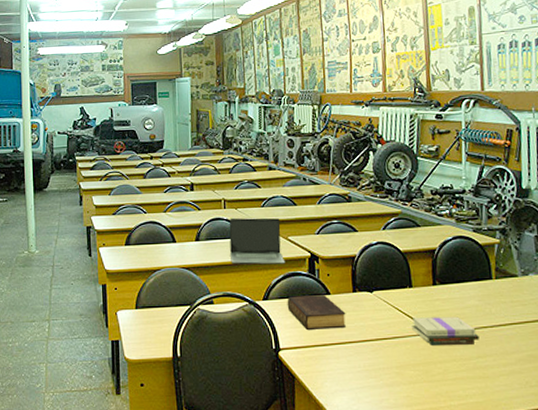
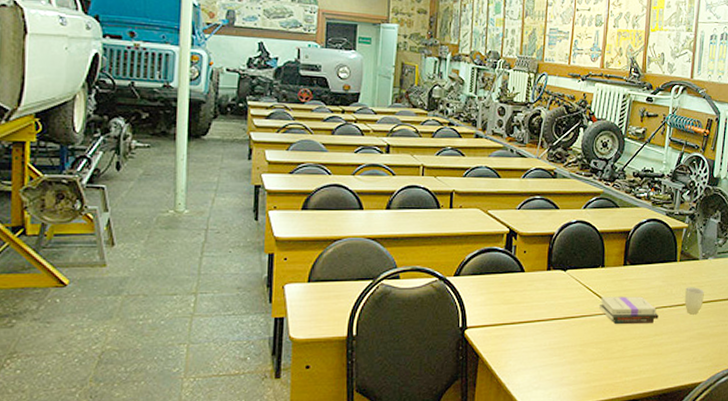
laptop: present [229,217,286,265] -> none [424,186,482,239]
book: present [287,295,346,330] -> none [479,272,538,307]
mug: none [506,305,530,335] -> present [684,287,704,315]

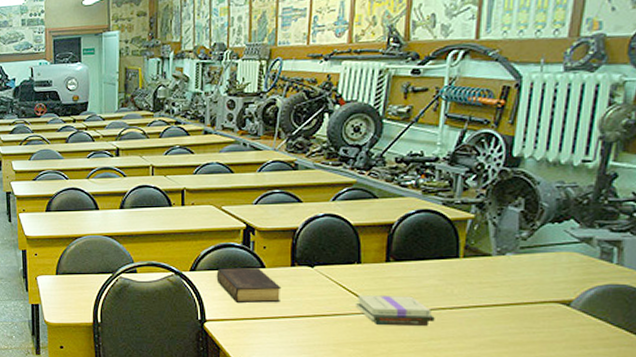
book: none [479,272,538,307] -> present [216,268,282,303]
mug: present [684,287,704,315] -> none [470,287,500,319]

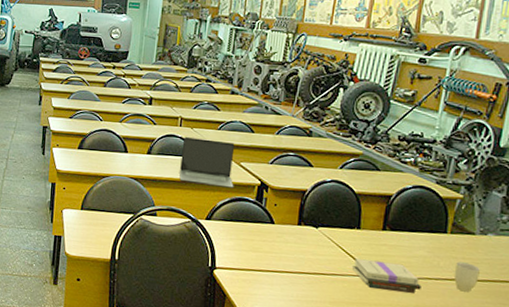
laptop: none [156,185,217,235] -> present [179,136,235,188]
book: present [216,268,282,303] -> none [229,219,287,257]
mug: none [470,287,500,319] -> present [453,262,480,292]

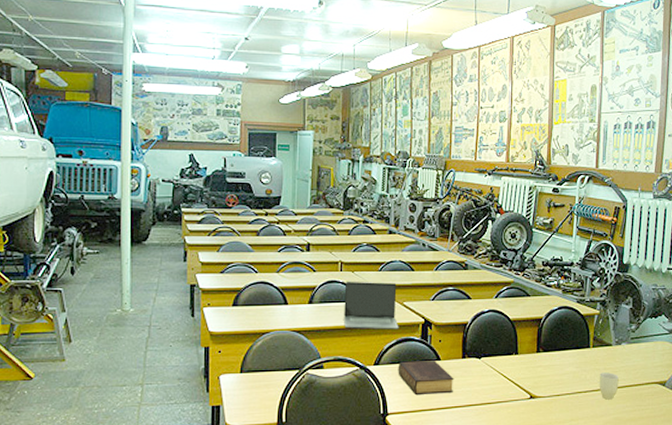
book: none [229,219,287,257] -> present [398,361,454,394]
books: present [352,258,421,293] -> none [515,382,574,409]

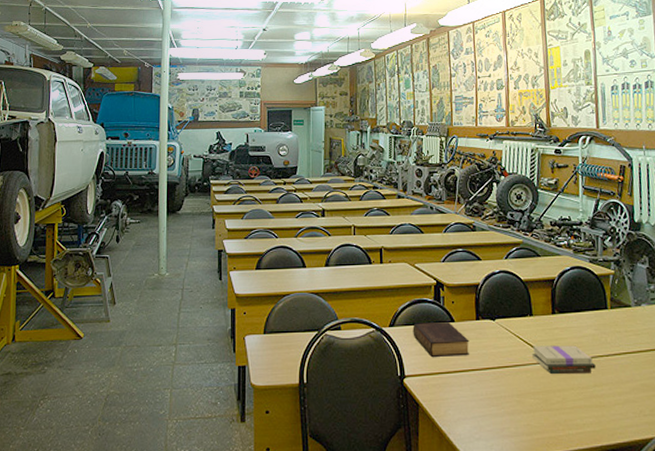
laptop: present [344,281,399,330] -> none [358,244,412,291]
books: none [515,382,574,409] -> present [532,345,596,374]
mug: present [599,372,619,400] -> none [620,335,643,364]

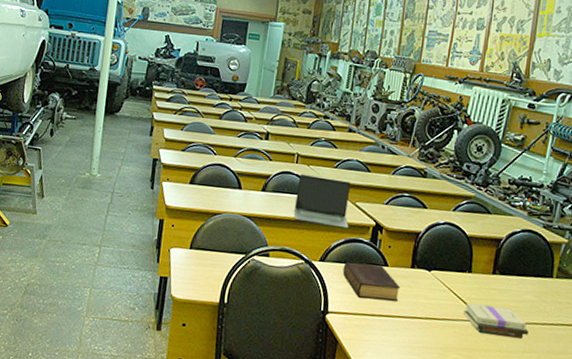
laptop: none [358,244,412,291] -> present [294,173,351,229]

